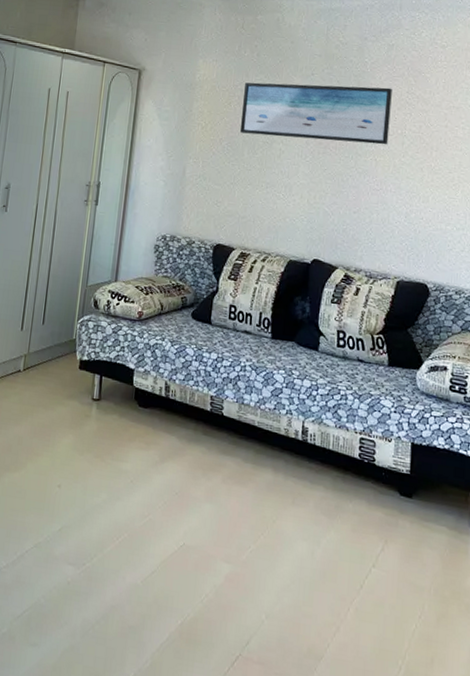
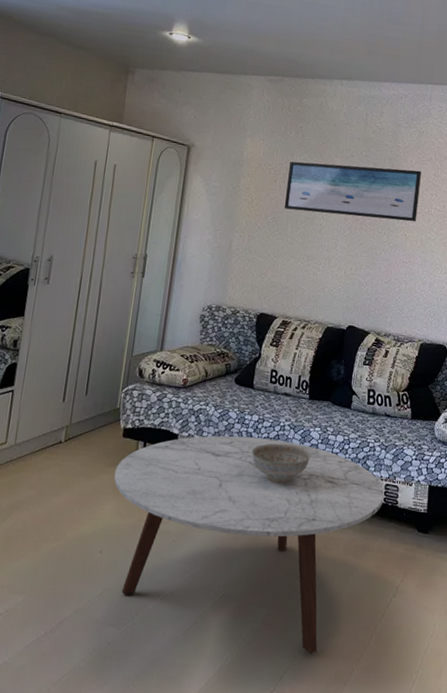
coffee table: none [71,372,359,621] -> present [114,435,385,654]
decorative bowl: none [211,384,276,429] -> present [252,443,311,484]

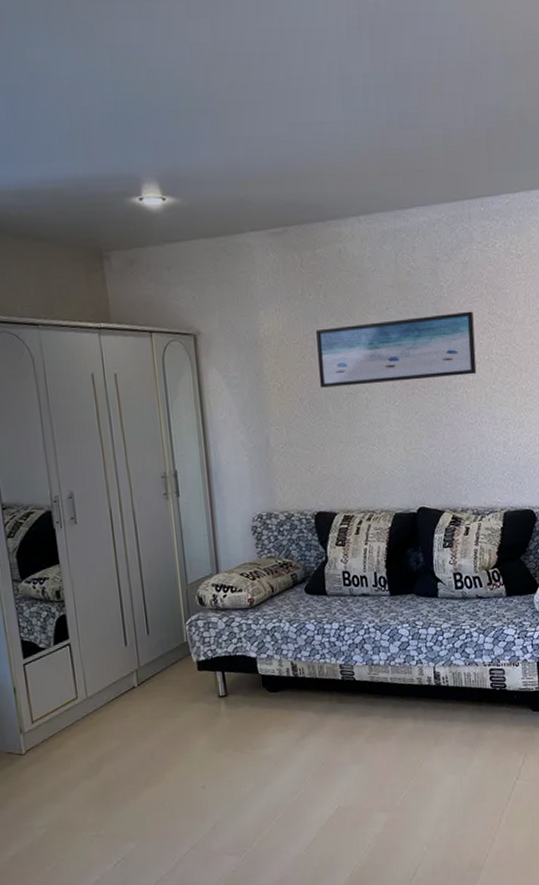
coffee table: present [114,435,385,654] -> none [198,643,491,848]
decorative bowl: present [252,443,311,484] -> none [339,646,404,689]

